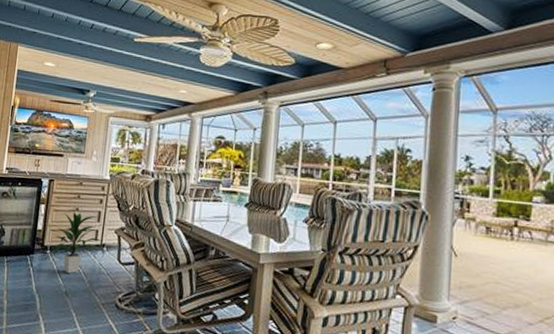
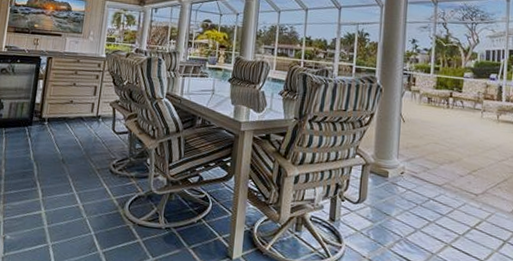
indoor plant: present [51,211,103,274] -> none [49,86,98,143]

